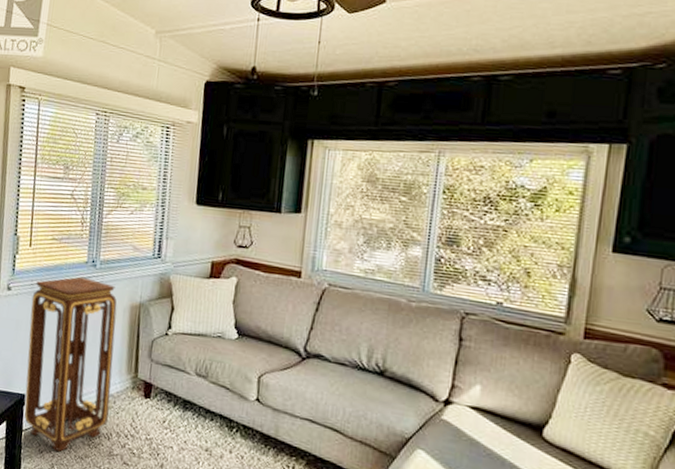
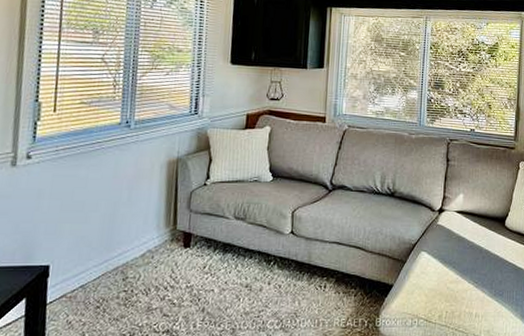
pedestal table: present [24,276,117,453] -> none [48,138,154,319]

